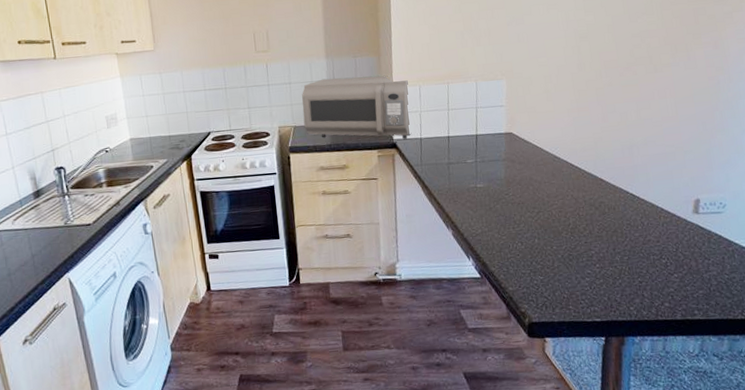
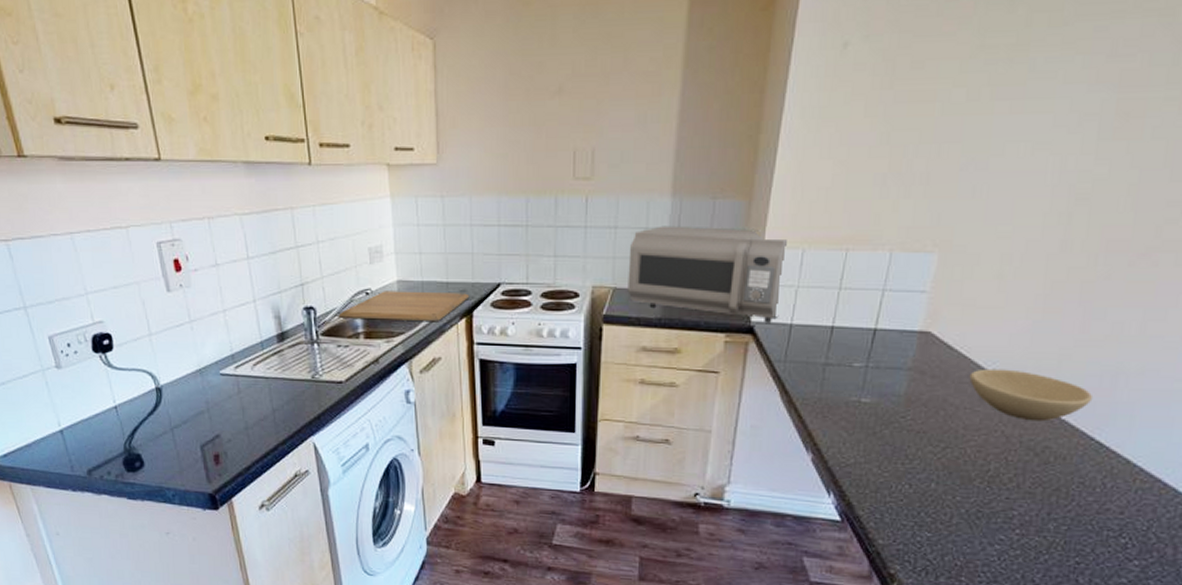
chopping board: none [84,142,188,173] -> present [338,291,470,322]
bowl: none [542,151,622,186] -> present [969,368,1094,422]

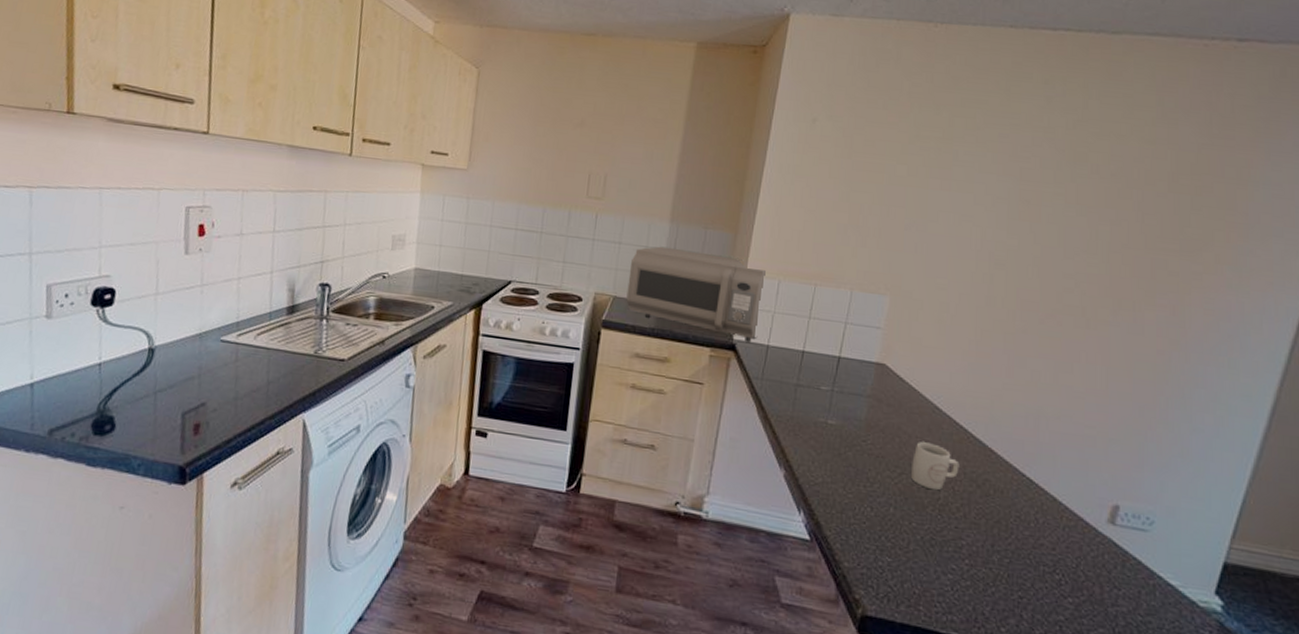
chopping board: present [338,291,470,322] -> none [352,276,482,311]
mug: none [957,413,1015,463] -> present [911,442,960,491]
bowl: present [969,368,1094,422] -> none [919,402,1022,456]

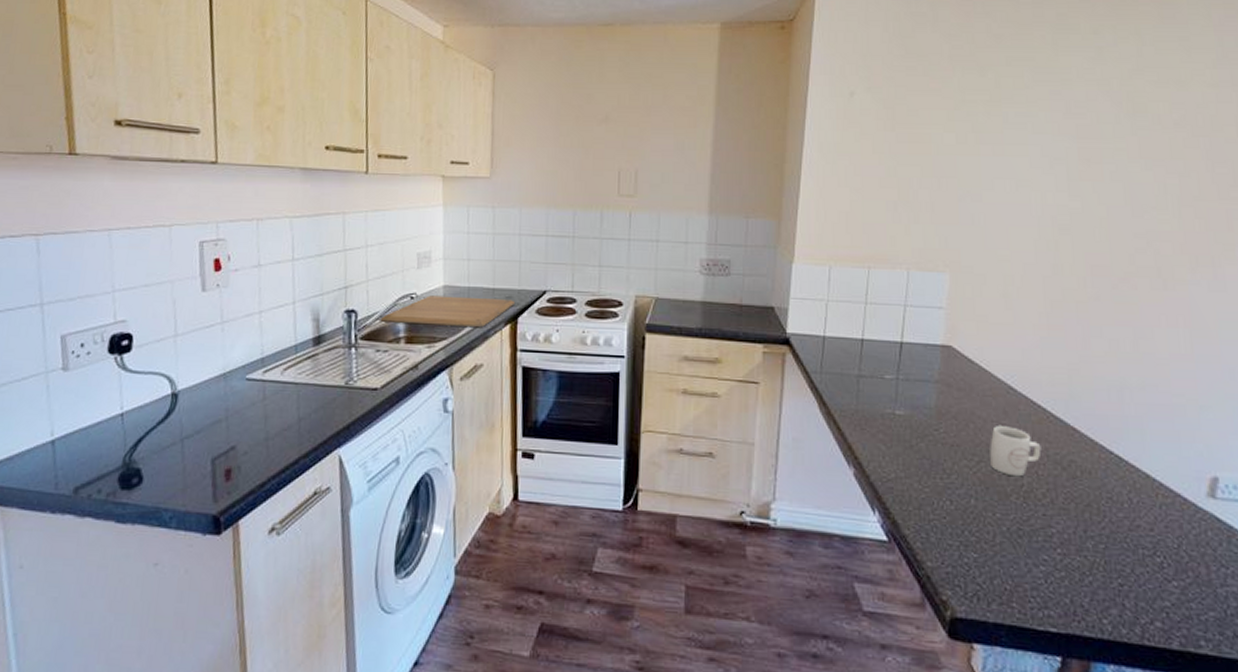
chopping board: none [352,276,482,311] -> present [380,295,516,328]
microwave: present [626,246,766,342] -> none [669,241,815,335]

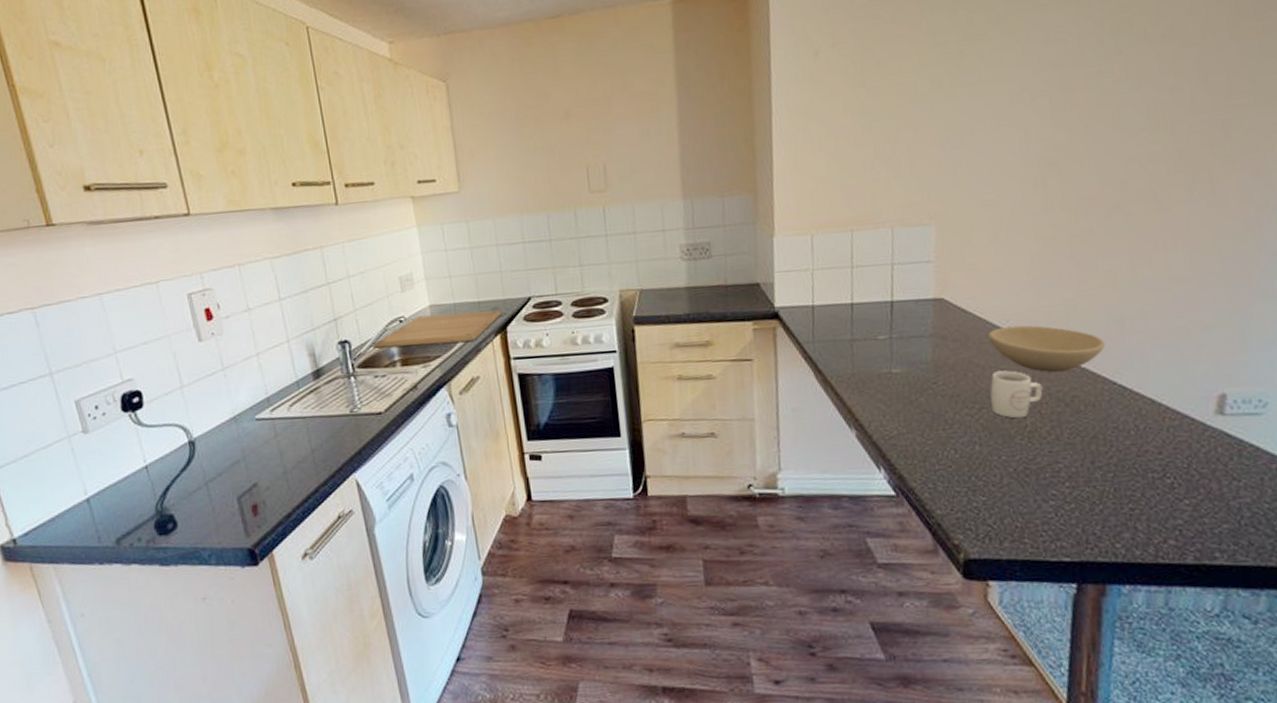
bowl: none [992,382,1105,435] -> present [987,325,1106,373]

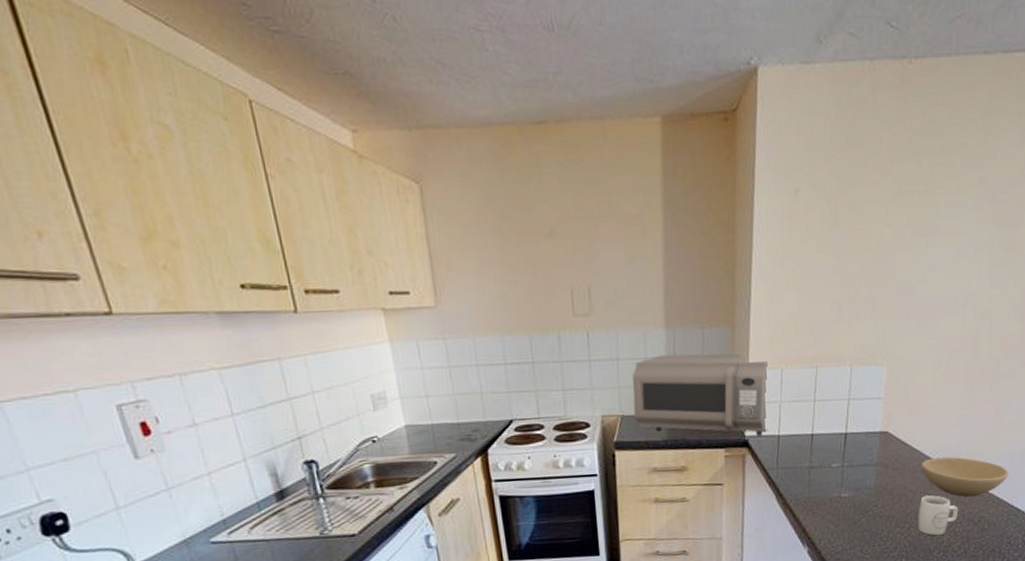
chopping board: present [373,310,503,349] -> none [344,432,483,469]
microwave: none [650,221,800,307] -> present [632,354,768,436]

